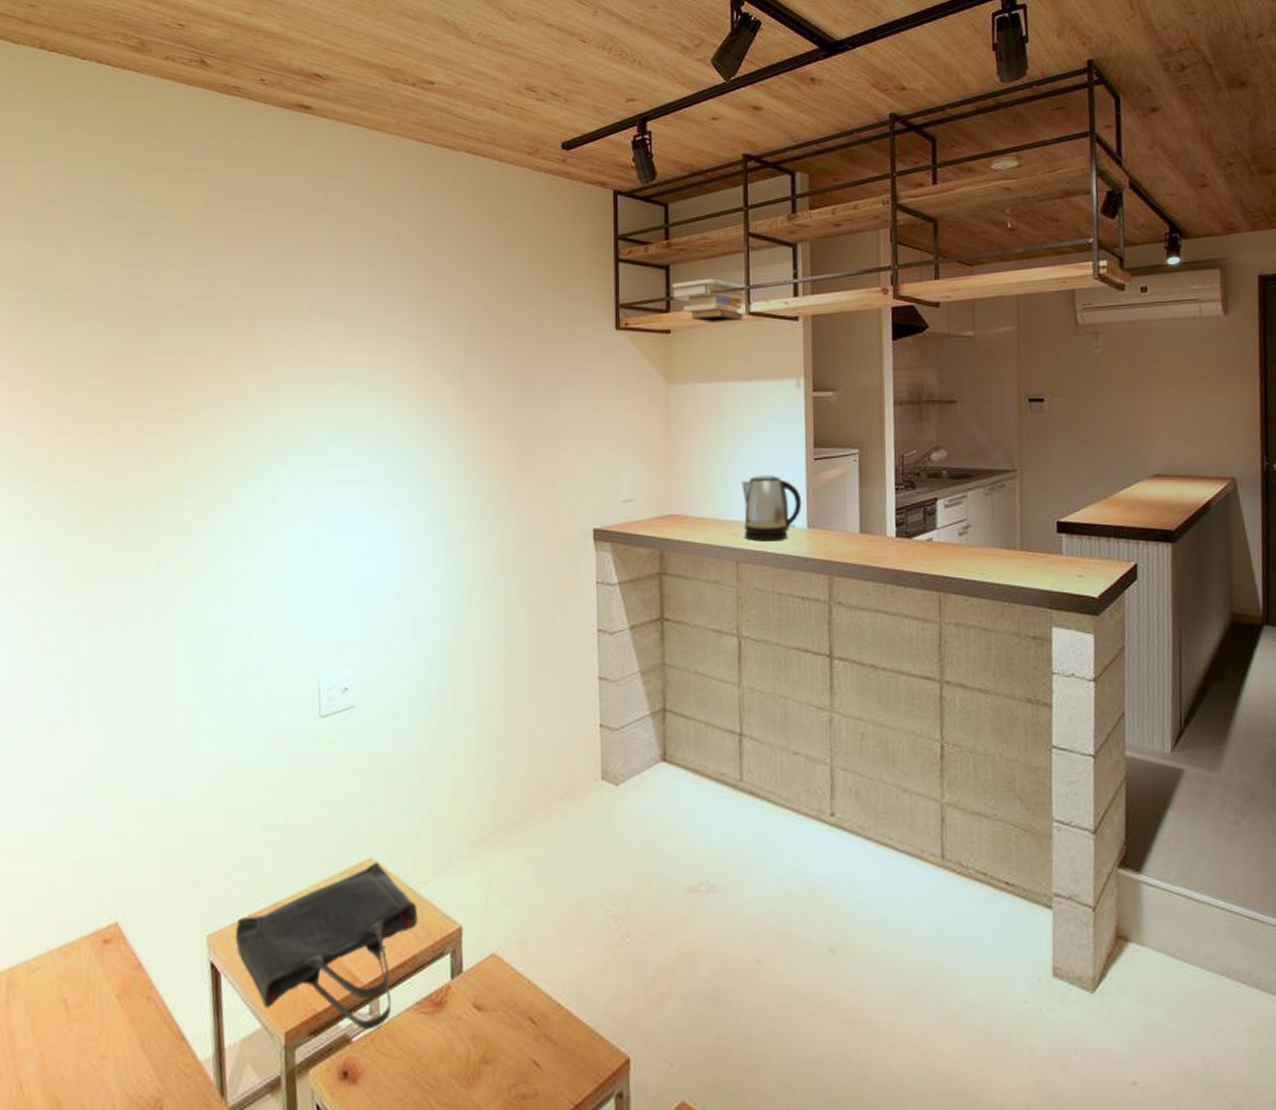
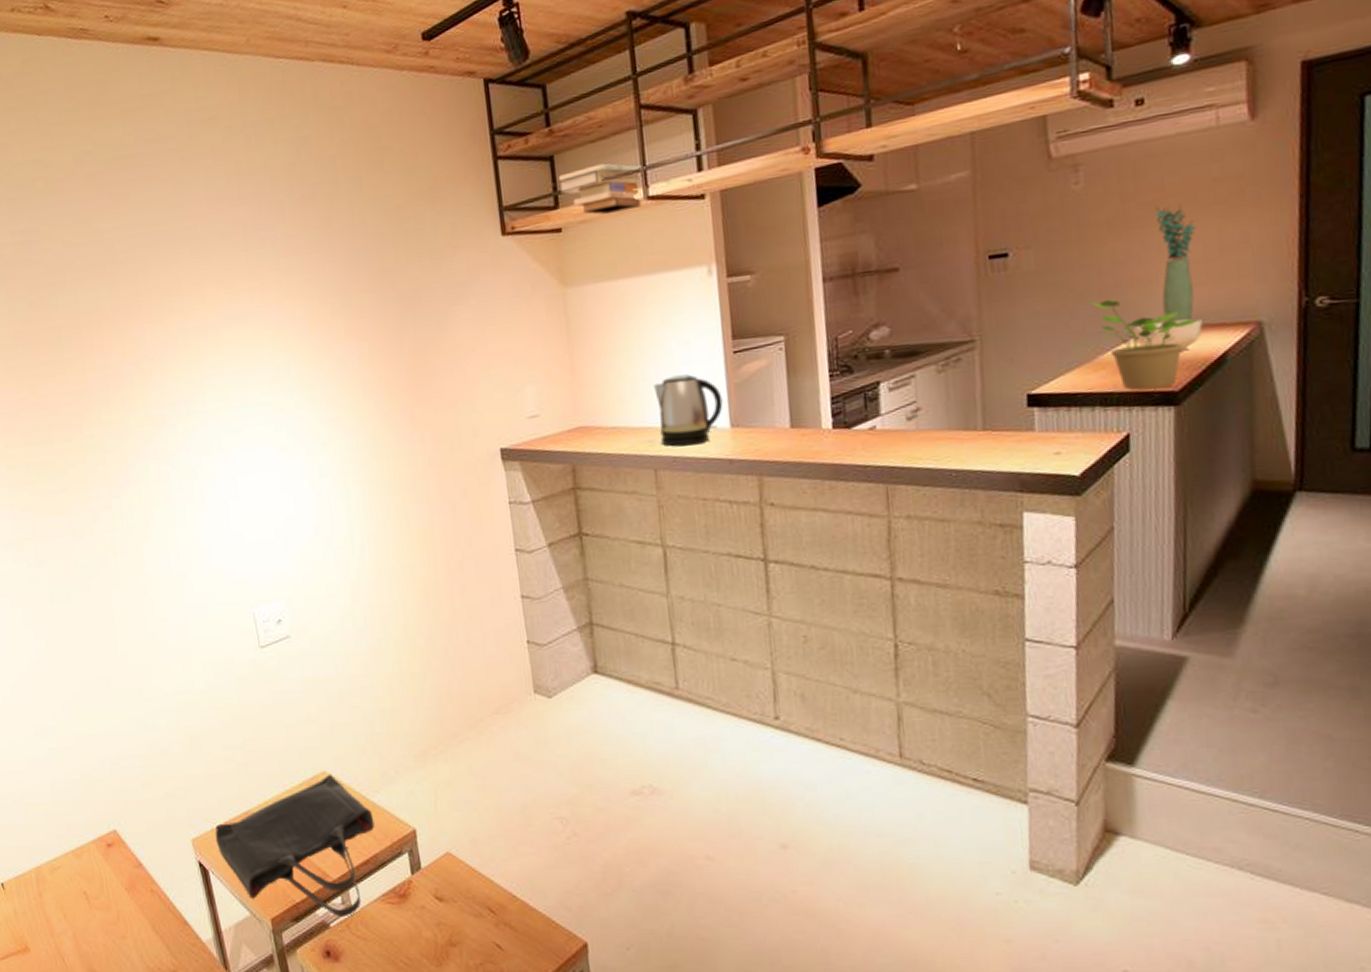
potted plant: none [1104,446,1188,527] -> present [1087,299,1198,391]
bowl: none [1139,470,1192,497] -> present [1132,318,1203,351]
vase: none [1155,374,1185,472] -> present [1154,204,1195,322]

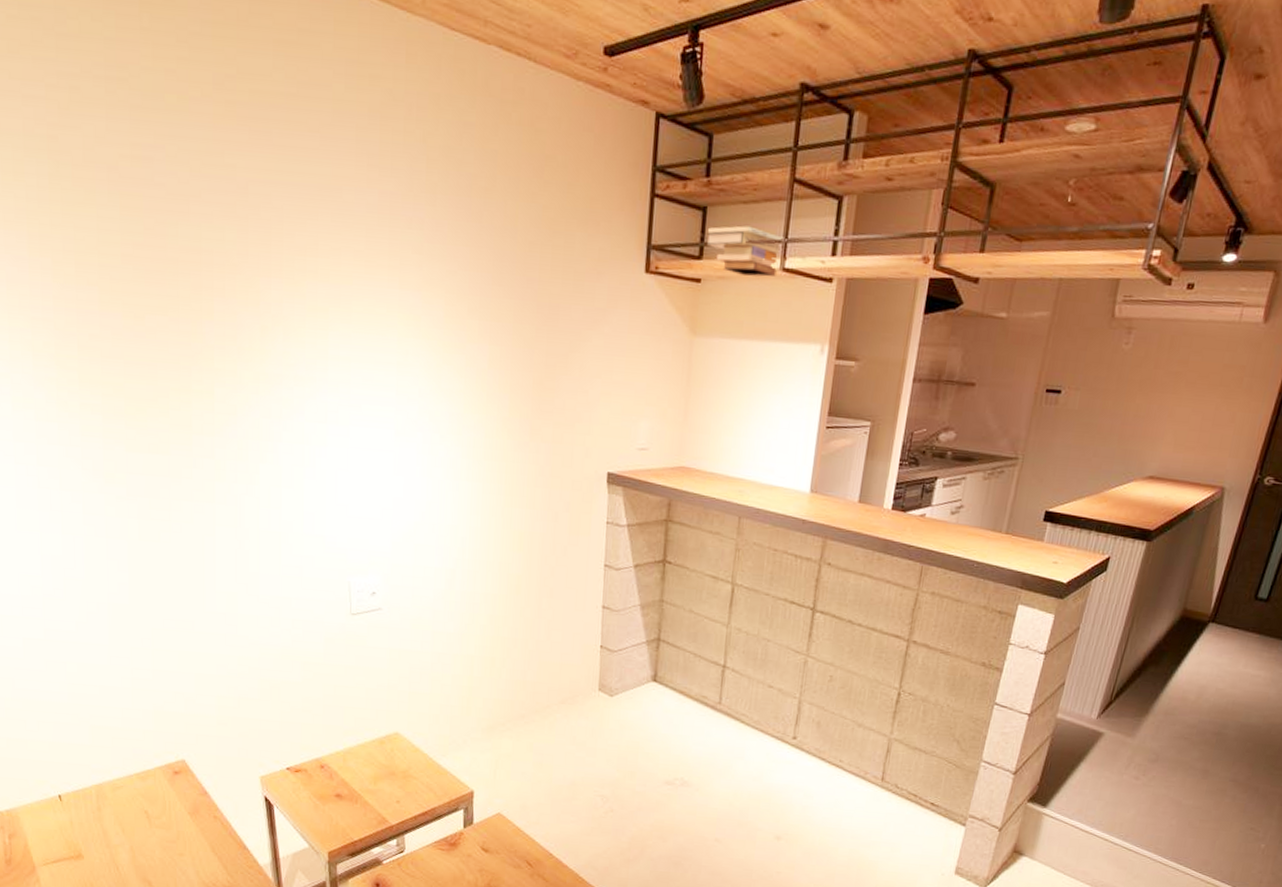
tote bag: present [215,774,375,918] -> none [284,735,437,857]
kettle: present [654,374,723,446] -> none [749,437,809,502]
potted plant: present [1087,299,1198,391] -> none [1108,444,1182,526]
bowl: present [1132,318,1203,351] -> none [1134,472,1185,499]
vase: present [1154,204,1195,322] -> none [1159,377,1201,476]

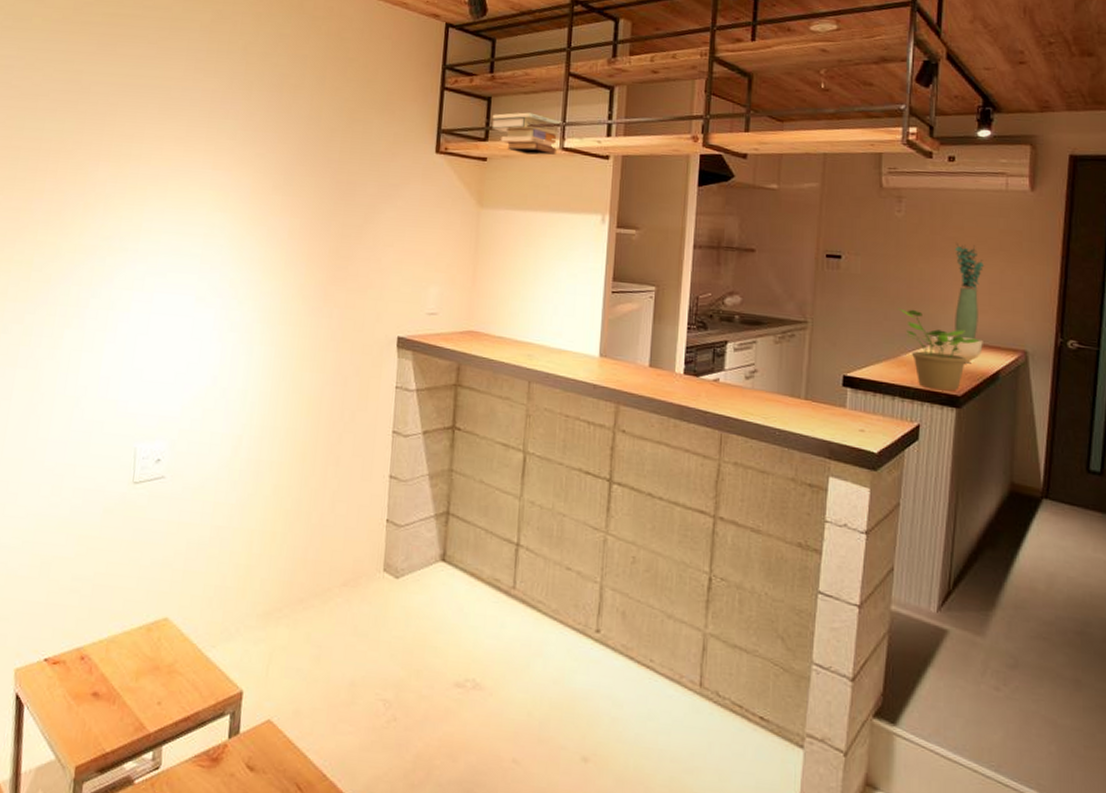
potted plant: none [1108,444,1182,526] -> present [898,308,980,392]
bowl: none [1134,472,1185,499] -> present [930,335,983,364]
vase: none [1159,377,1201,476] -> present [954,242,984,340]

